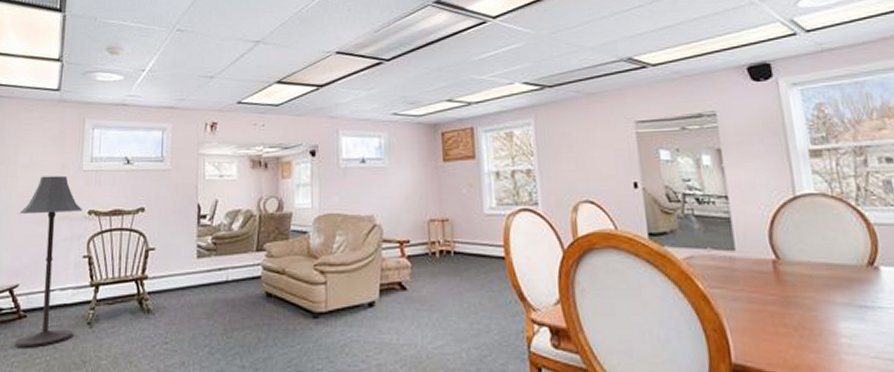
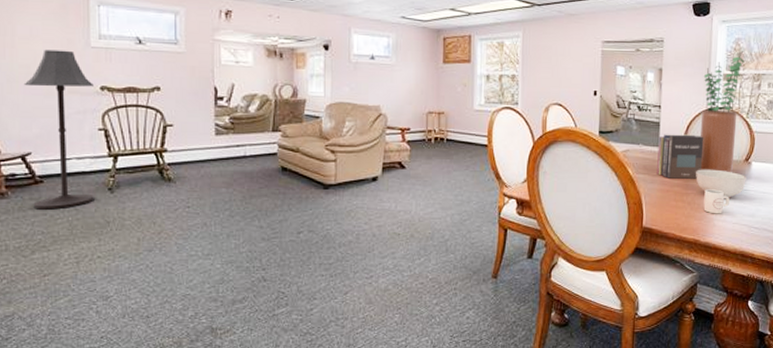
books: none [732,232,804,294] -> present [657,134,704,179]
vase: none [780,119,853,284] -> present [699,51,745,173]
bowl: none [795,278,878,320] -> present [695,169,747,198]
mug: none [815,307,858,344] -> present [703,189,730,214]

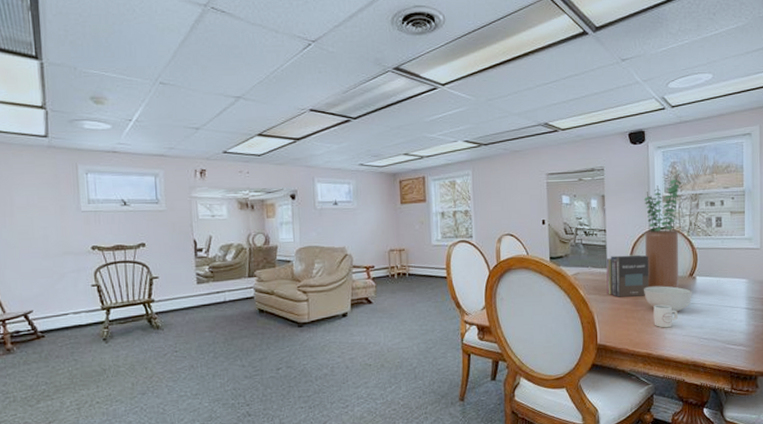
floor lamp: present [23,49,95,210] -> none [23,215,91,362]

